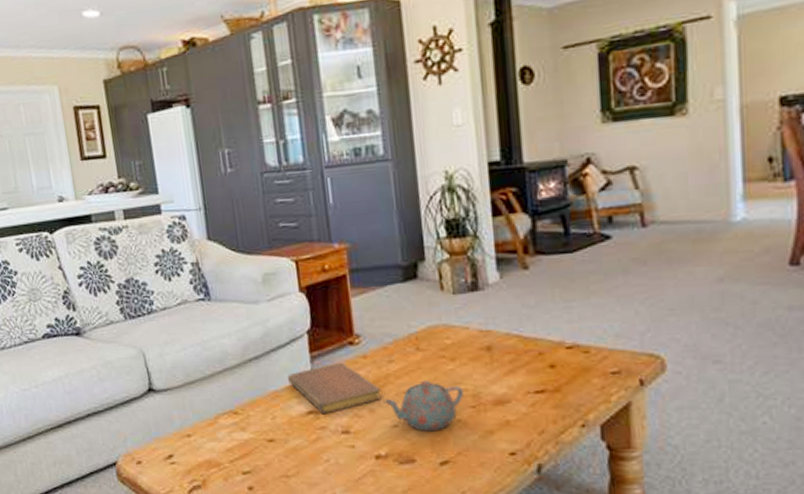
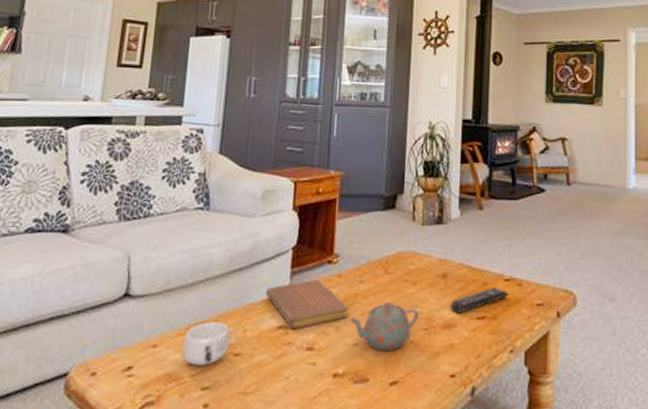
mug: none [215,410,267,452] -> present [182,322,237,366]
remote control: none [500,356,574,388] -> present [450,286,509,314]

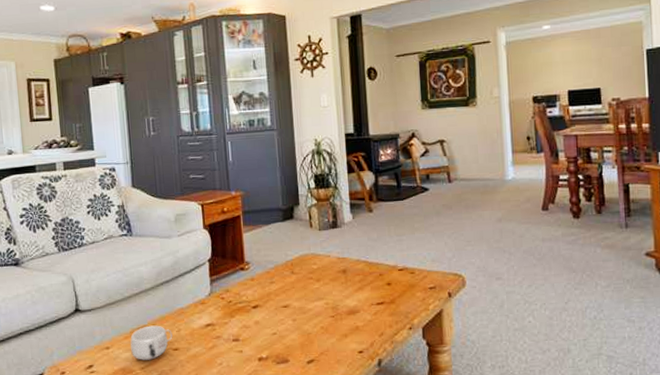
notebook: present [266,279,349,330] -> none [192,284,264,326]
teapot: present [349,301,419,352] -> none [266,296,325,337]
remote control: present [450,286,509,314] -> none [352,276,404,302]

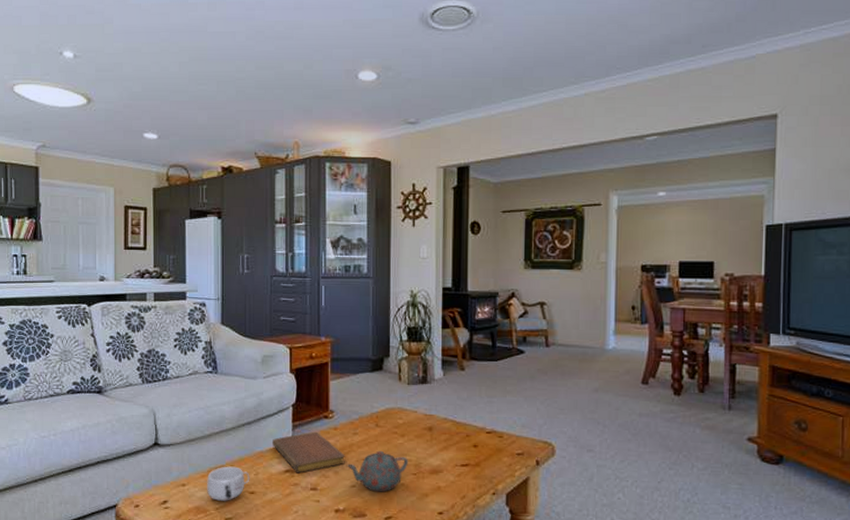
notebook: none [192,284,264,326] -> present [273,431,345,474]
teapot: none [266,296,325,337] -> present [346,450,408,492]

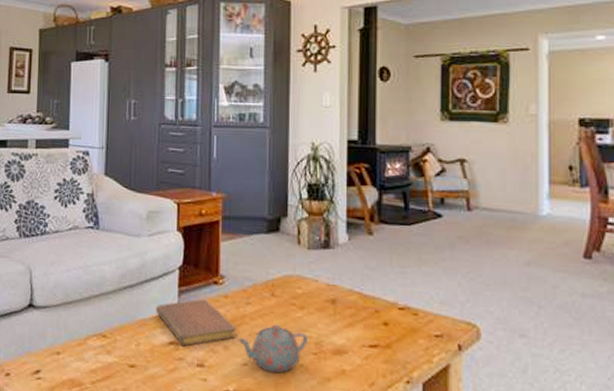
mug: present [207,466,250,501] -> none [83,334,131,374]

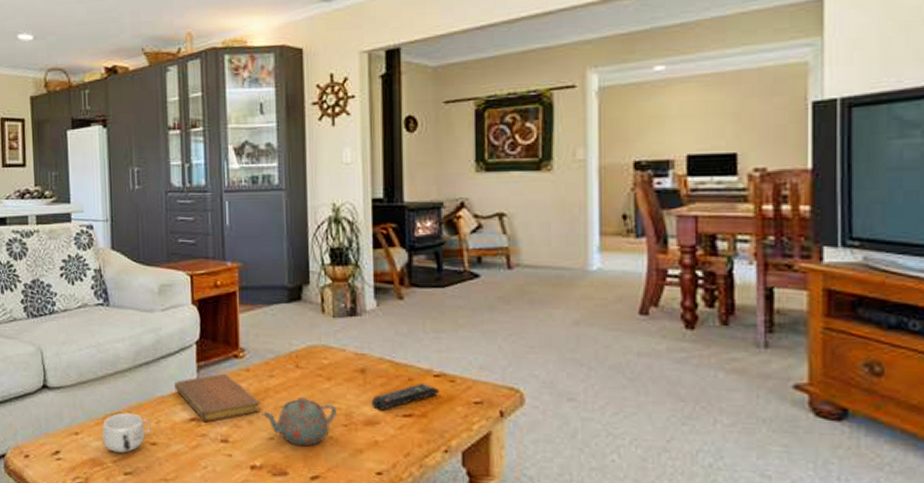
mug: none [83,334,131,374] -> present [102,412,151,453]
remote control: none [340,314,404,340] -> present [371,382,440,410]

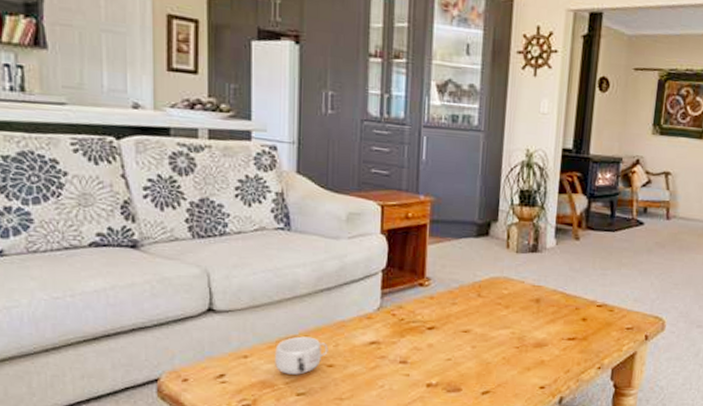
notebook: present [175,373,260,423] -> none [357,300,441,346]
teapot: present [262,396,337,447] -> none [442,322,511,366]
remote control: present [371,382,440,410] -> none [542,311,600,335]

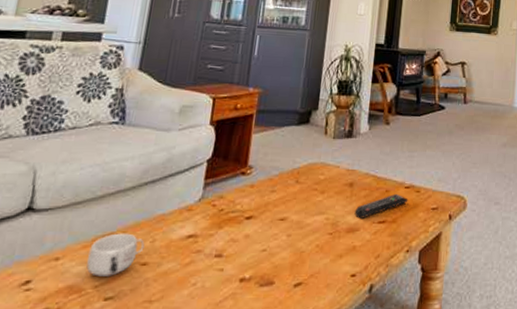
remote control: none [542,311,600,335] -> present [354,193,408,218]

